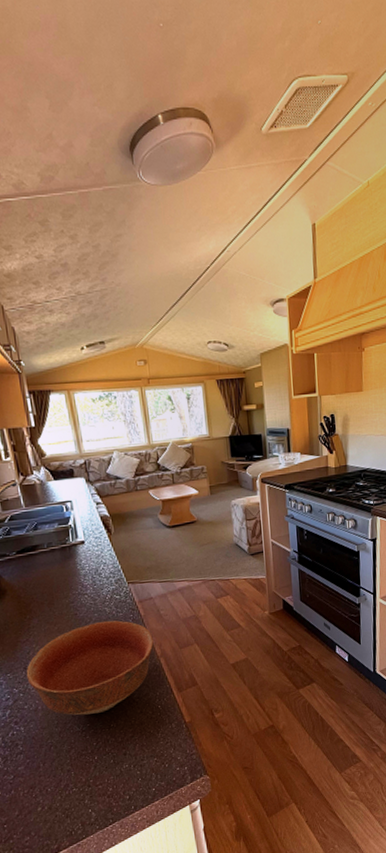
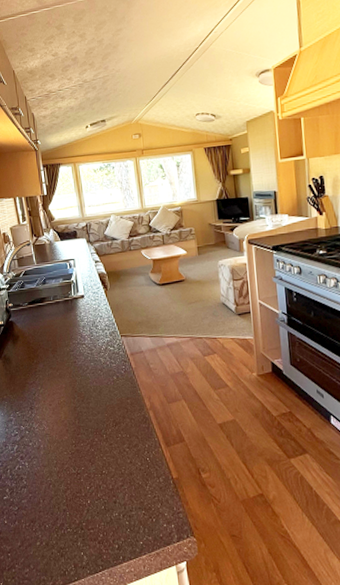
bowl: present [26,620,154,716] -> none [31,370,144,458]

